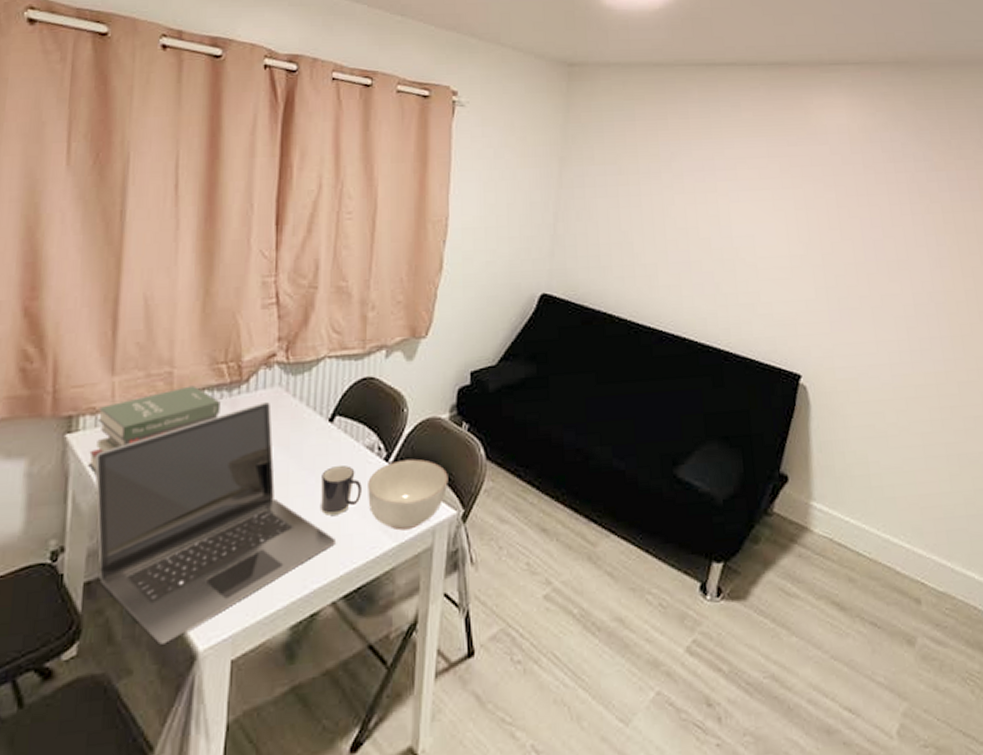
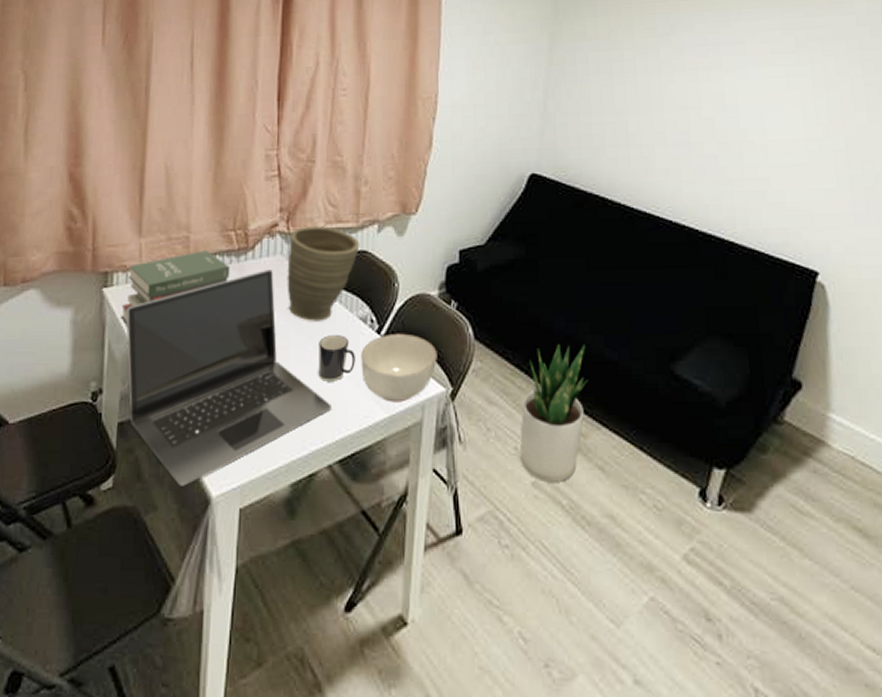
vase: none [286,354,367,454] -> present [287,226,360,321]
planter: none [532,456,598,594] -> present [520,345,589,482]

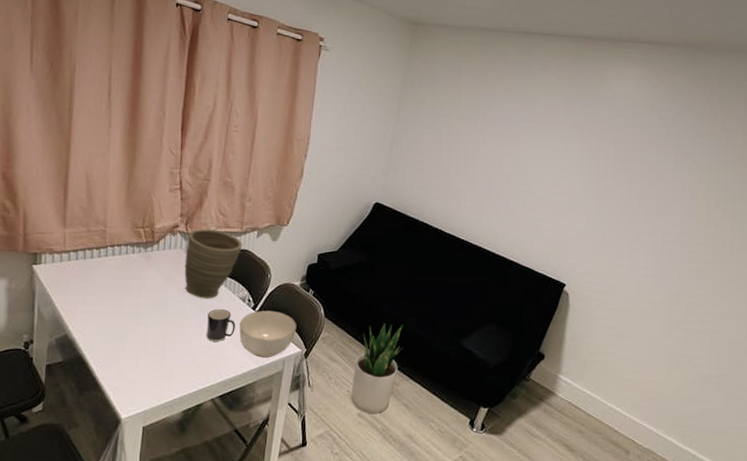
books: present [121,250,230,325] -> none [48,241,139,294]
laptop: present [126,270,331,488] -> none [52,259,216,412]

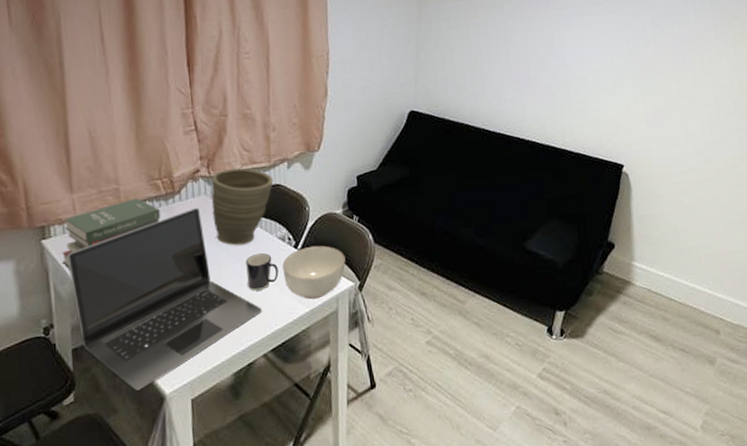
books: none [48,241,139,294] -> present [62,198,161,268]
laptop: none [52,259,216,412] -> present [67,208,262,392]
planter: present [351,323,403,414] -> none [415,236,464,340]

